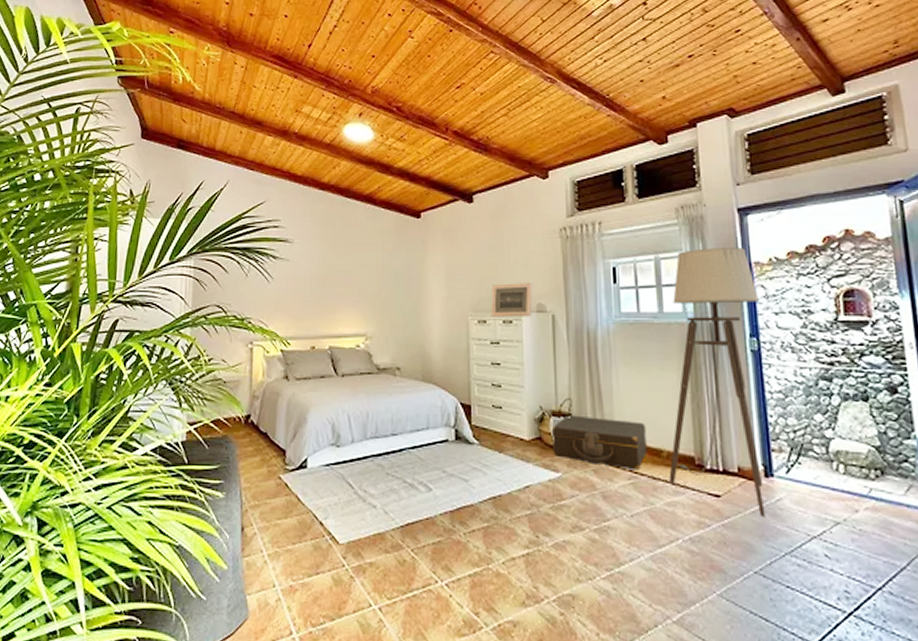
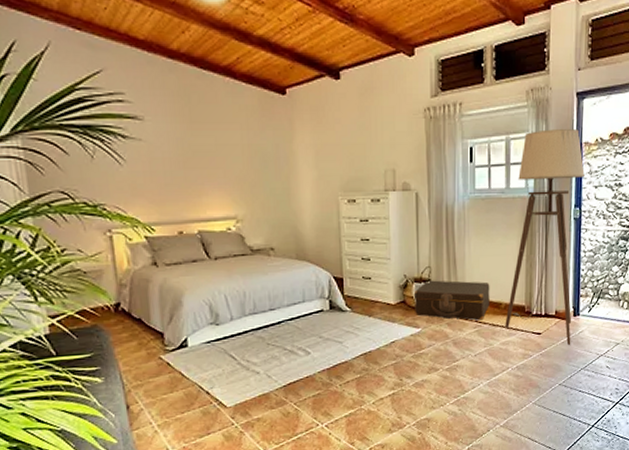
picture frame: present [491,283,533,317] -> none [359,163,399,196]

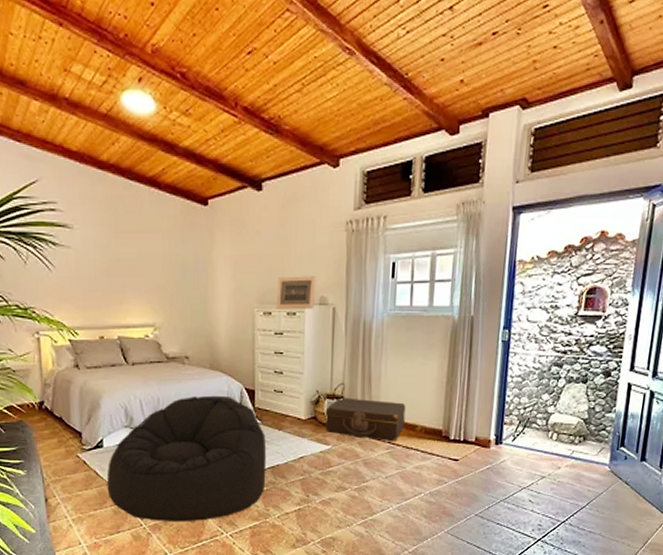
bean bag chair: none [193,285,359,419] -> present [106,395,267,522]
picture frame: none [359,163,399,196] -> present [276,276,317,310]
floor lamp: present [505,128,586,346] -> none [419,244,518,476]

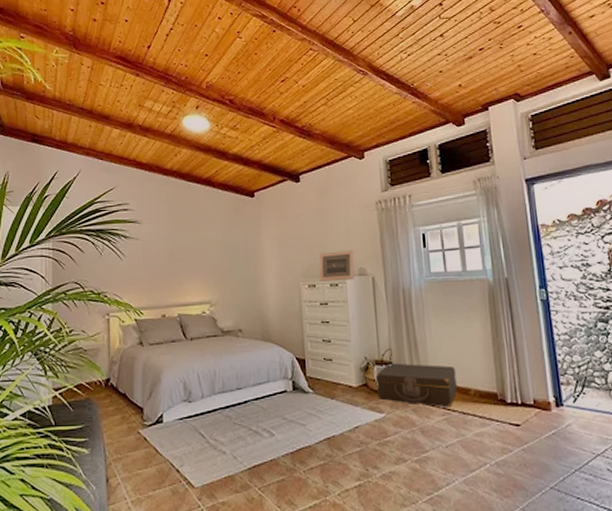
bean bag chair: present [106,395,267,522] -> none [166,366,323,503]

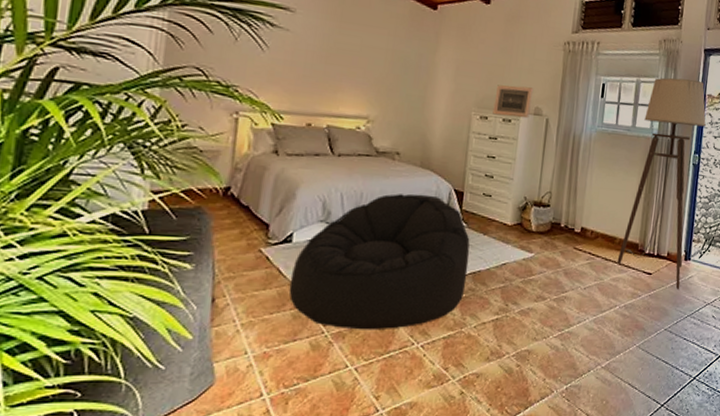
bean bag chair: none [166,366,323,503] -> present [289,194,470,330]
suitcase: present [375,363,457,408] -> none [530,205,607,253]
floor lamp: none [474,212,558,442] -> present [617,77,707,290]

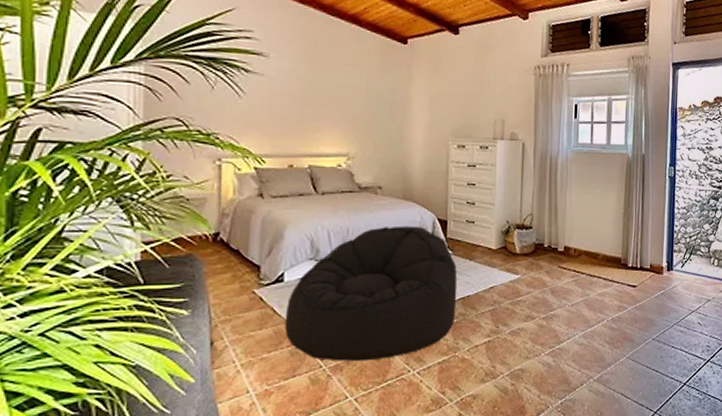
picture frame: present [492,85,534,119] -> none [469,112,508,144]
floor lamp: present [617,77,707,290] -> none [601,93,680,300]

